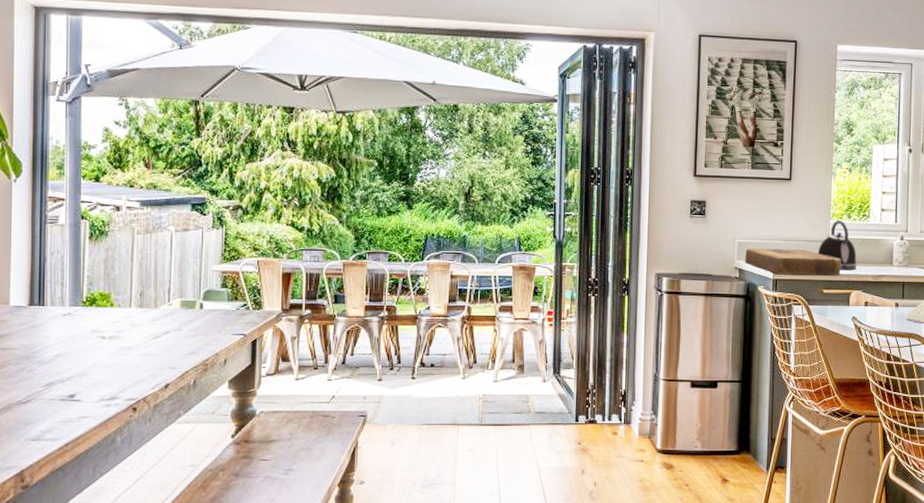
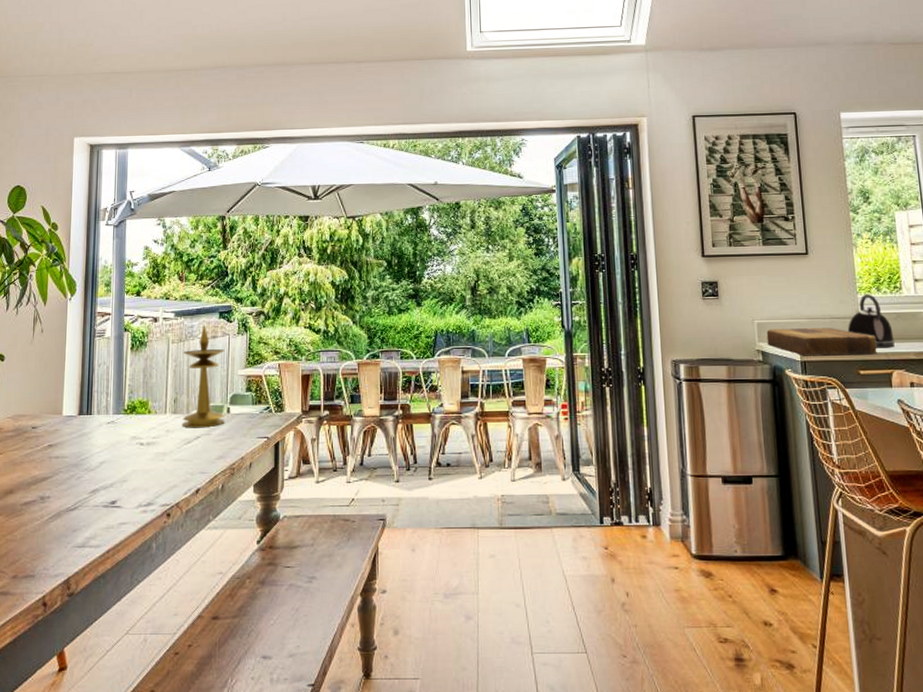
candlestick: none [149,217,198,323] -> present [182,325,225,428]

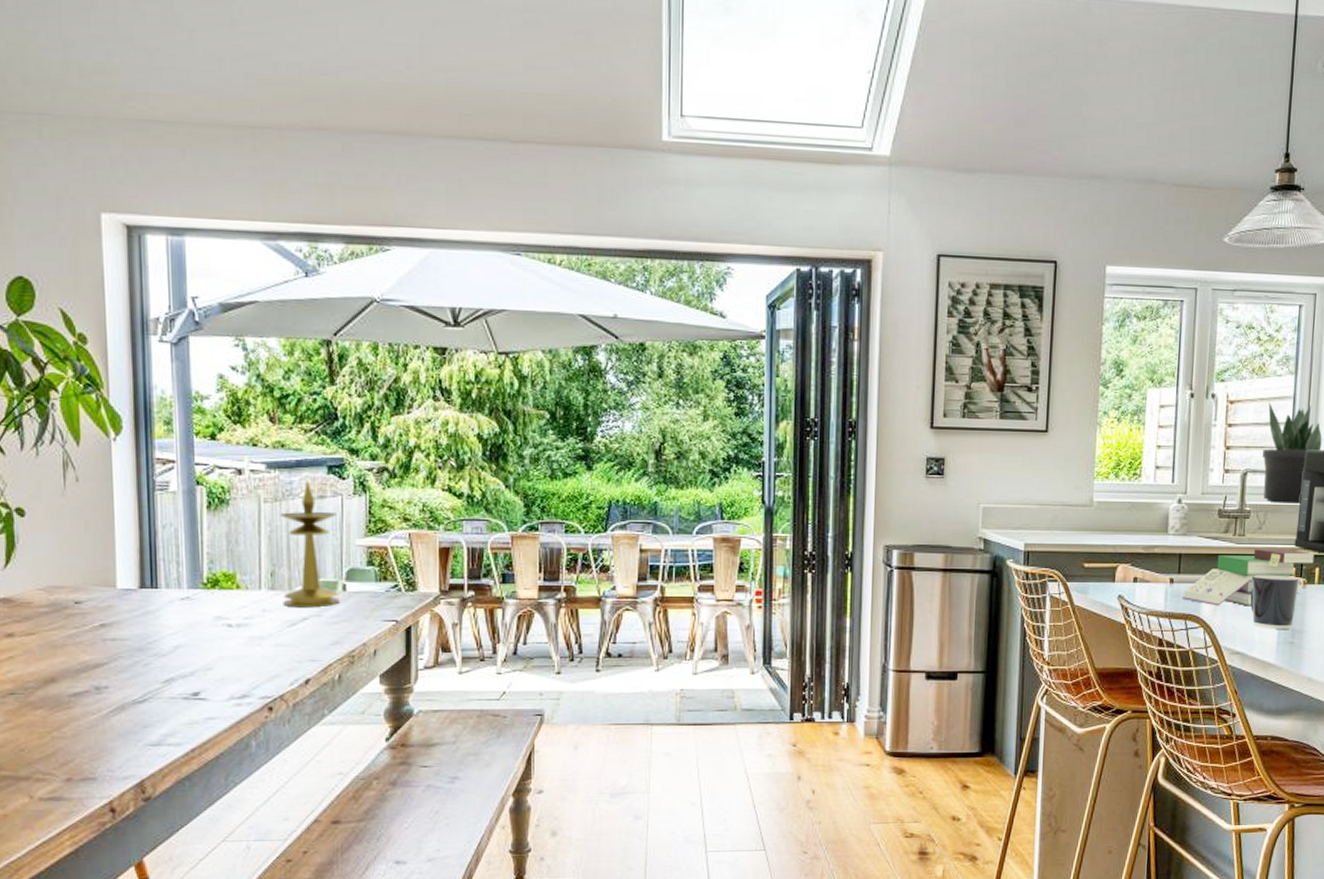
cutting board: present [766,328,877,356] -> none [991,515,1106,547]
kettle: present [847,294,895,348] -> none [1077,480,1126,540]

